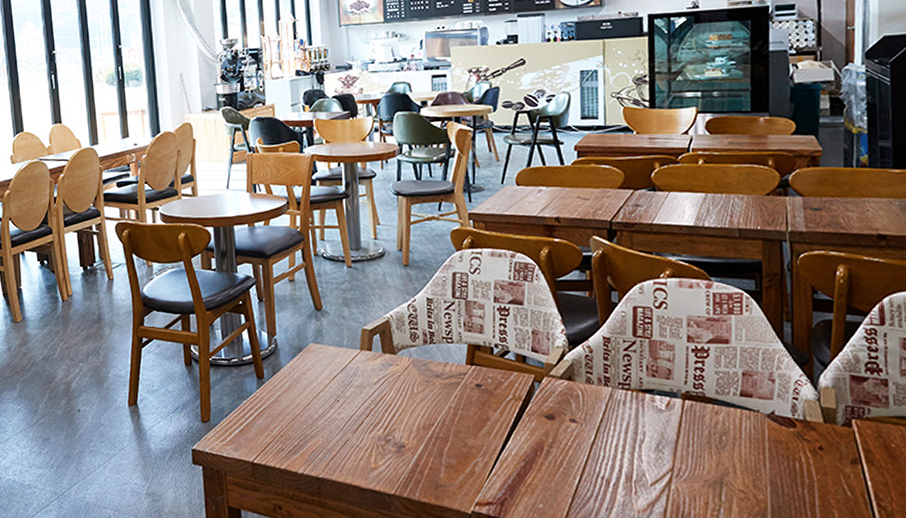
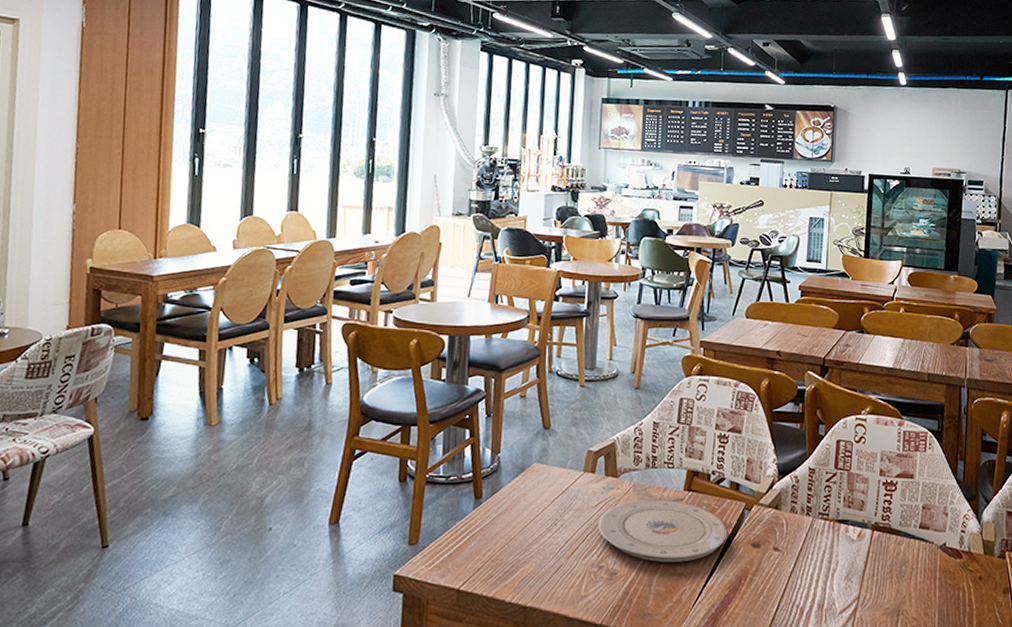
plate: none [380,375,518,435] -> present [598,500,728,562]

